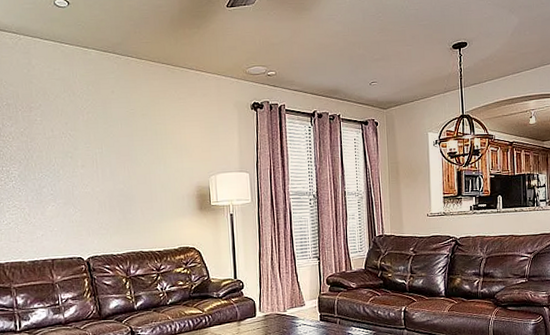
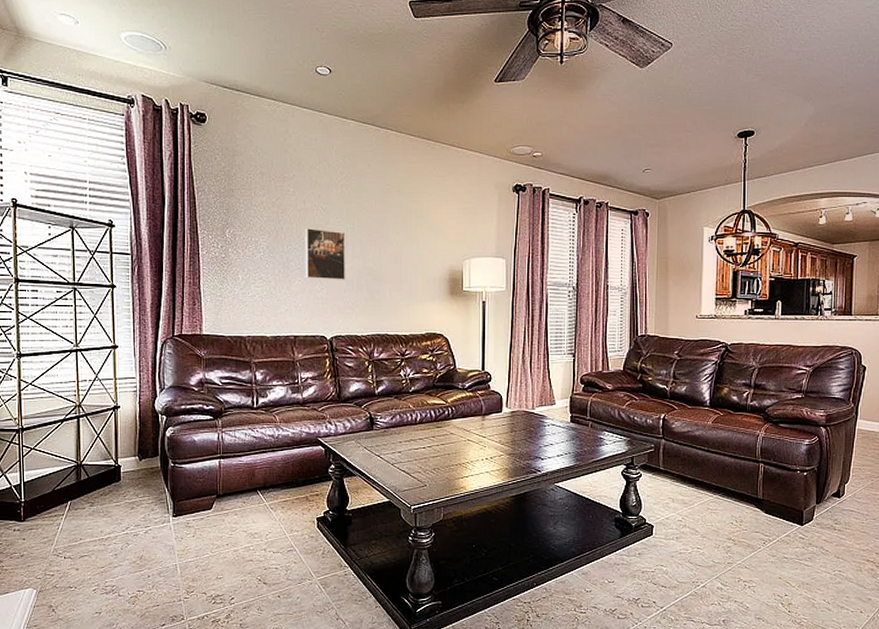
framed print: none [54,155,97,204] -> present [305,228,345,280]

